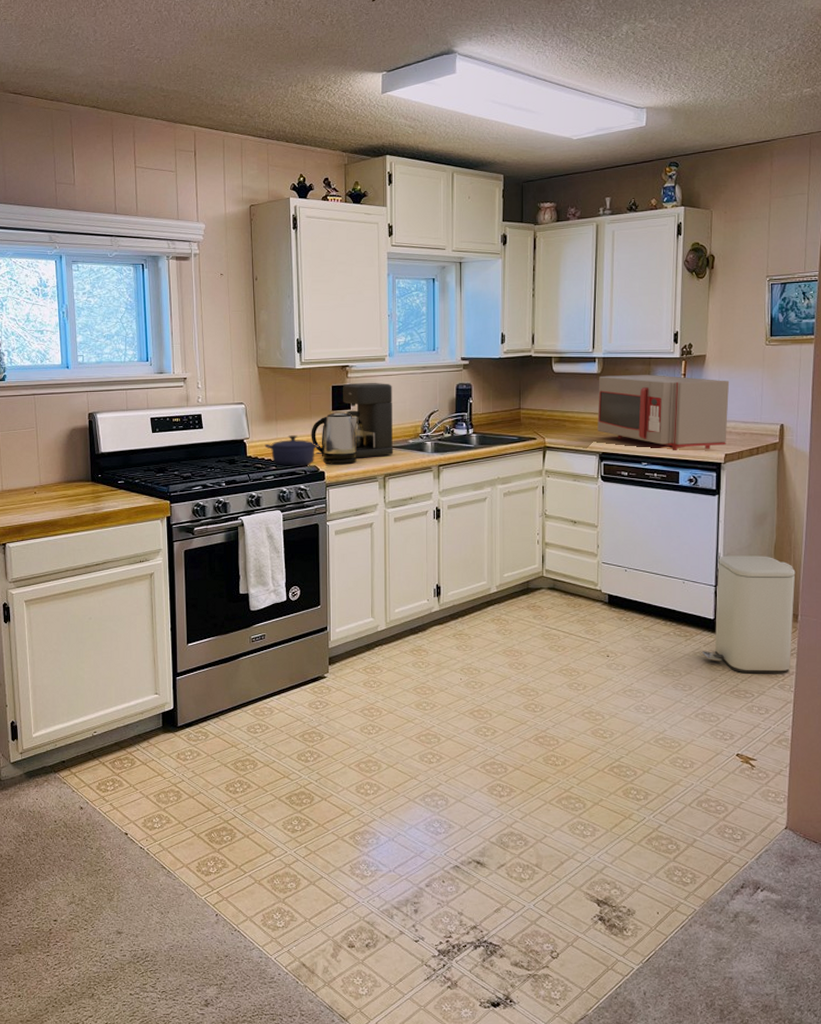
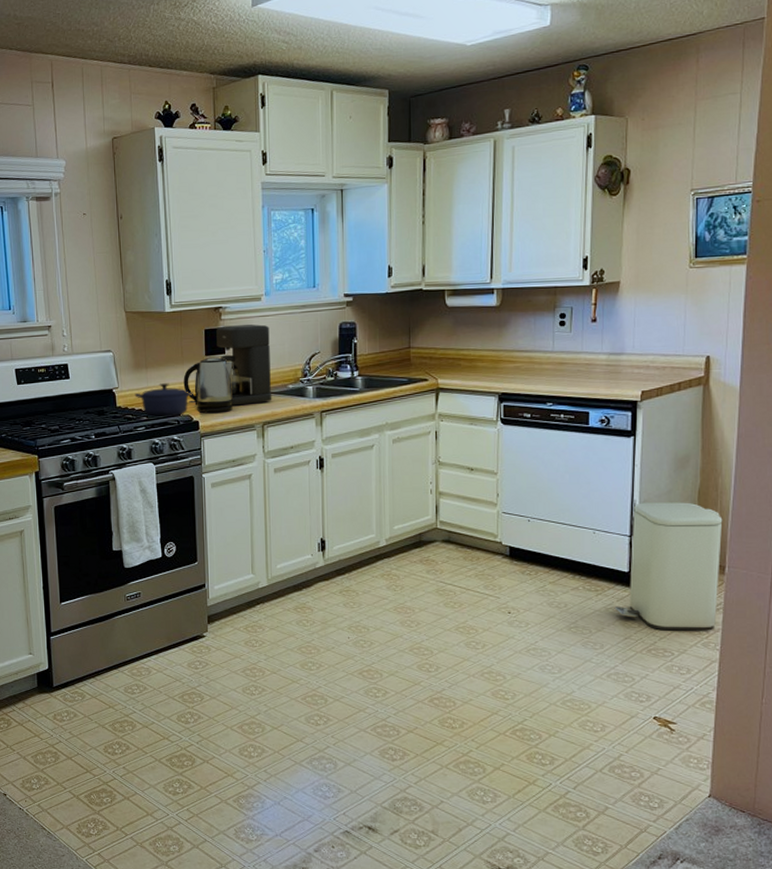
microwave: present [597,375,730,451] -> none [496,305,648,390]

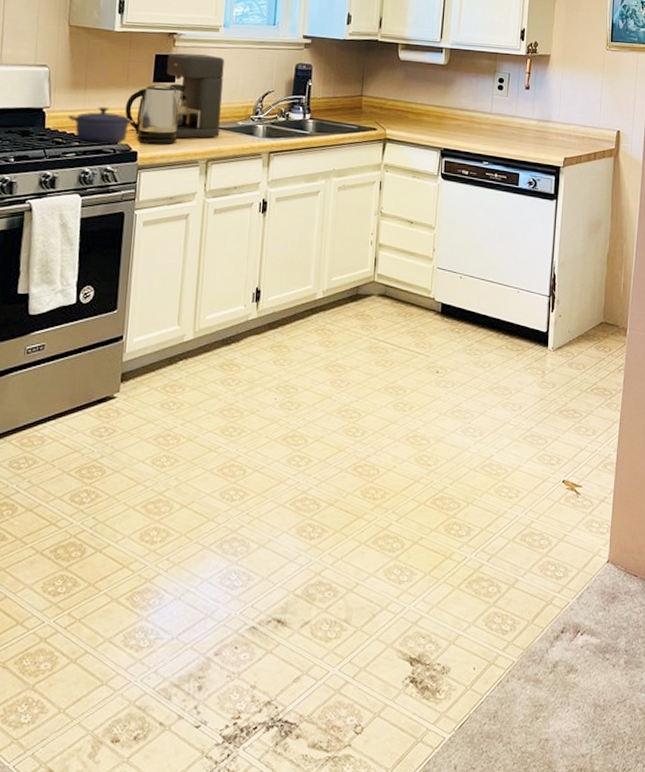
pedal bin: present [614,502,723,631] -> none [532,264,626,392]

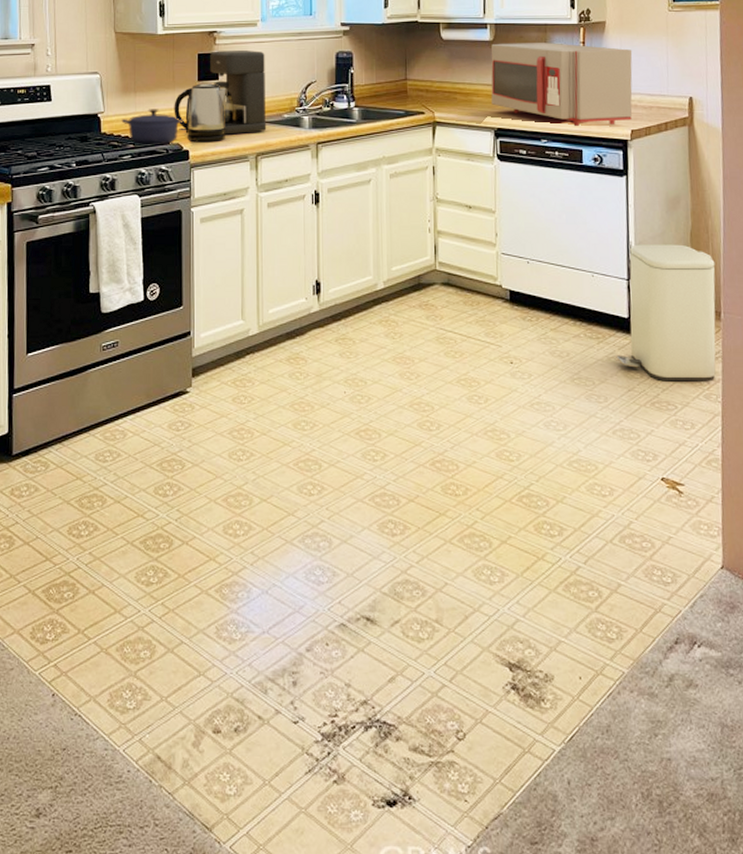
microwave: none [440,67,572,152] -> present [491,43,633,127]
pedal bin: none [532,264,626,392] -> present [616,244,716,382]

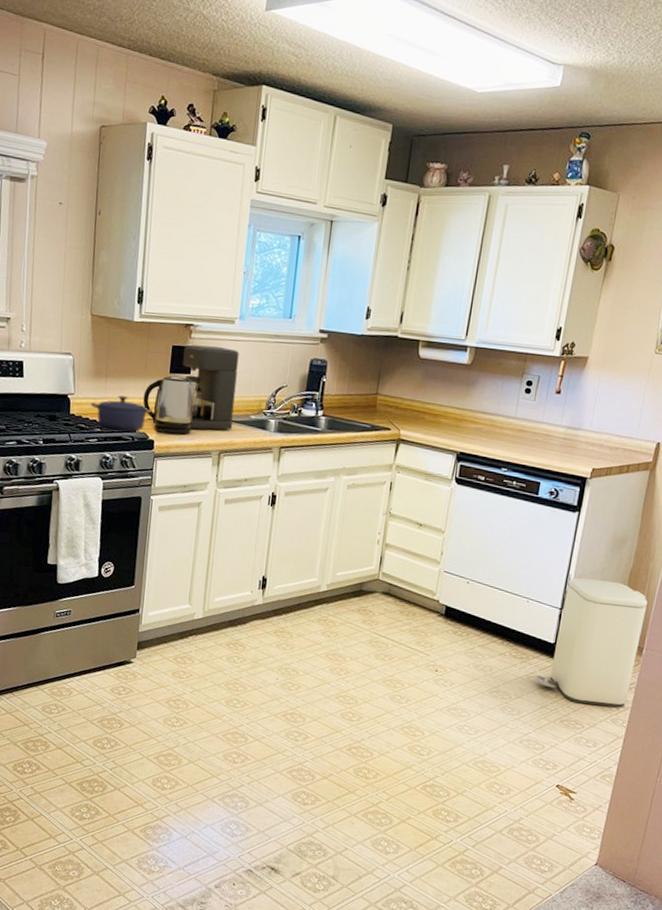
microwave: present [491,43,633,127] -> none [458,367,610,461]

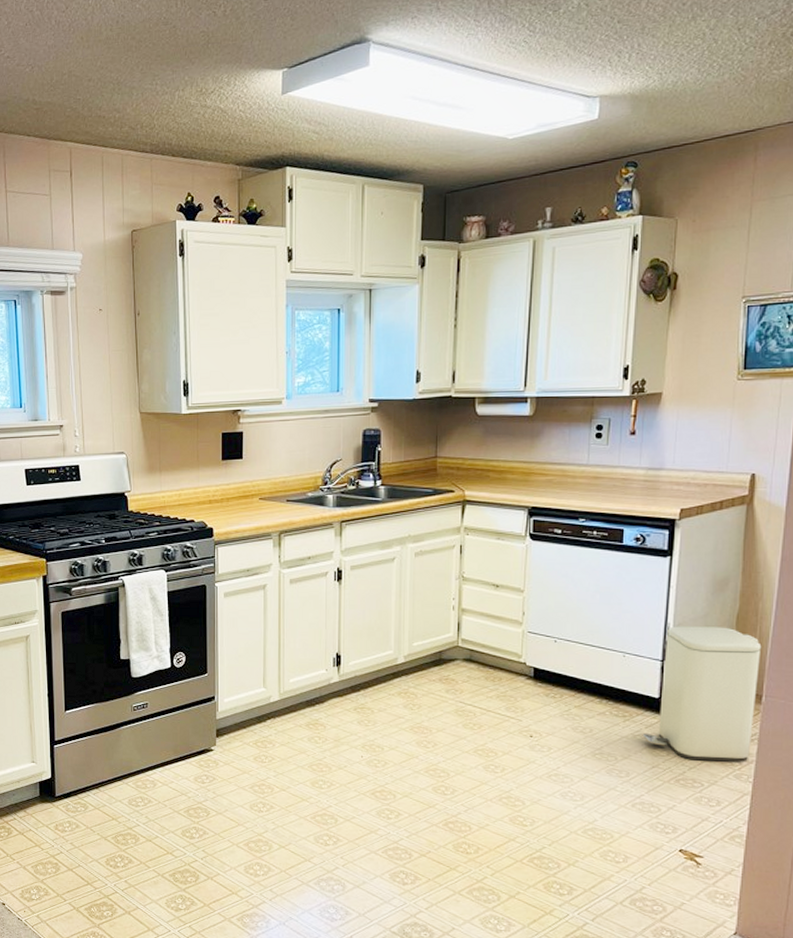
cooking pot: present [90,395,152,433] -> none [147,488,208,524]
kettle: present [143,375,197,435] -> none [198,462,250,519]
coffee maker: present [183,344,239,431] -> none [234,429,290,513]

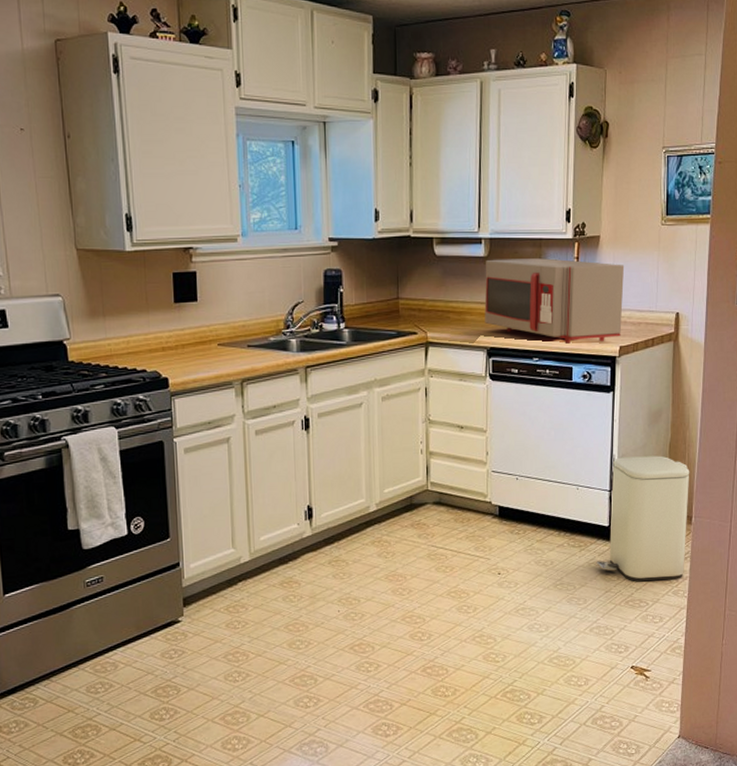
microwave: none [527,416,690,506] -> present [484,258,625,345]

